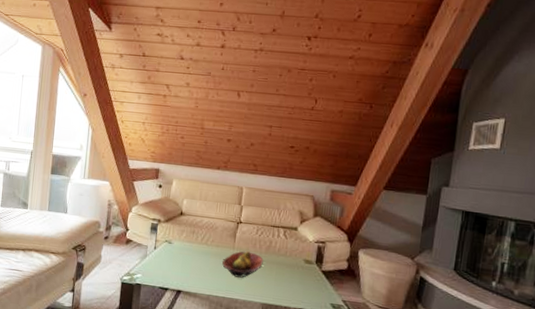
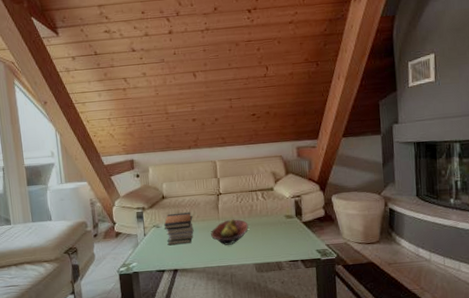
book stack: none [175,231,208,268] -> present [163,212,194,246]

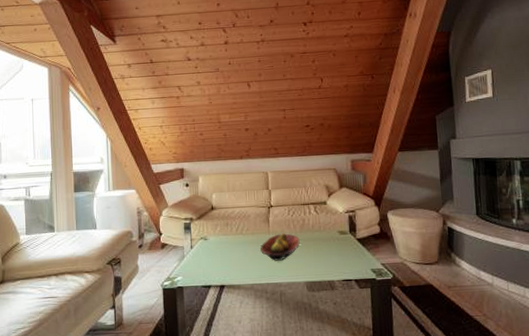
book stack: present [163,212,194,246] -> none [211,224,243,260]

